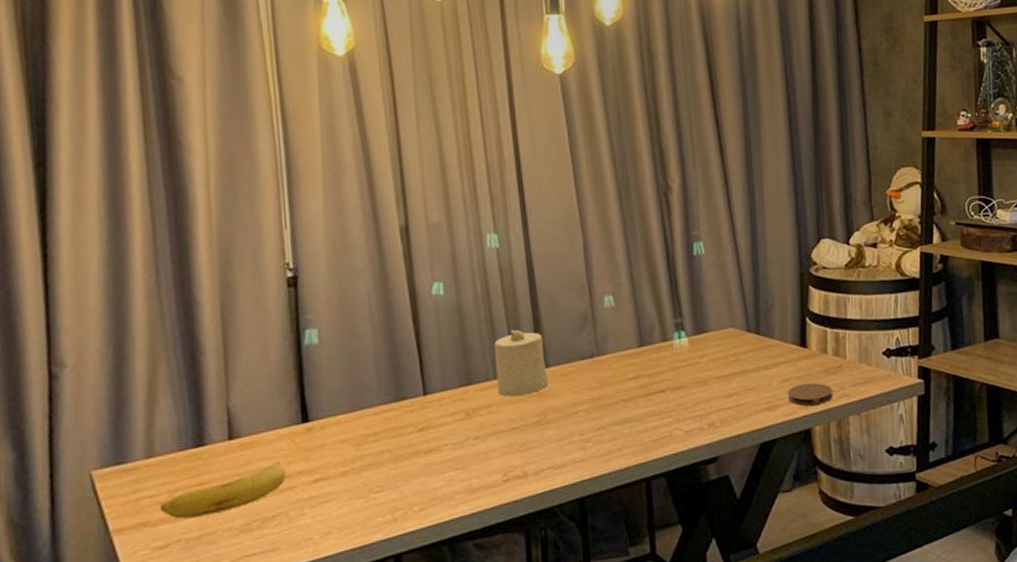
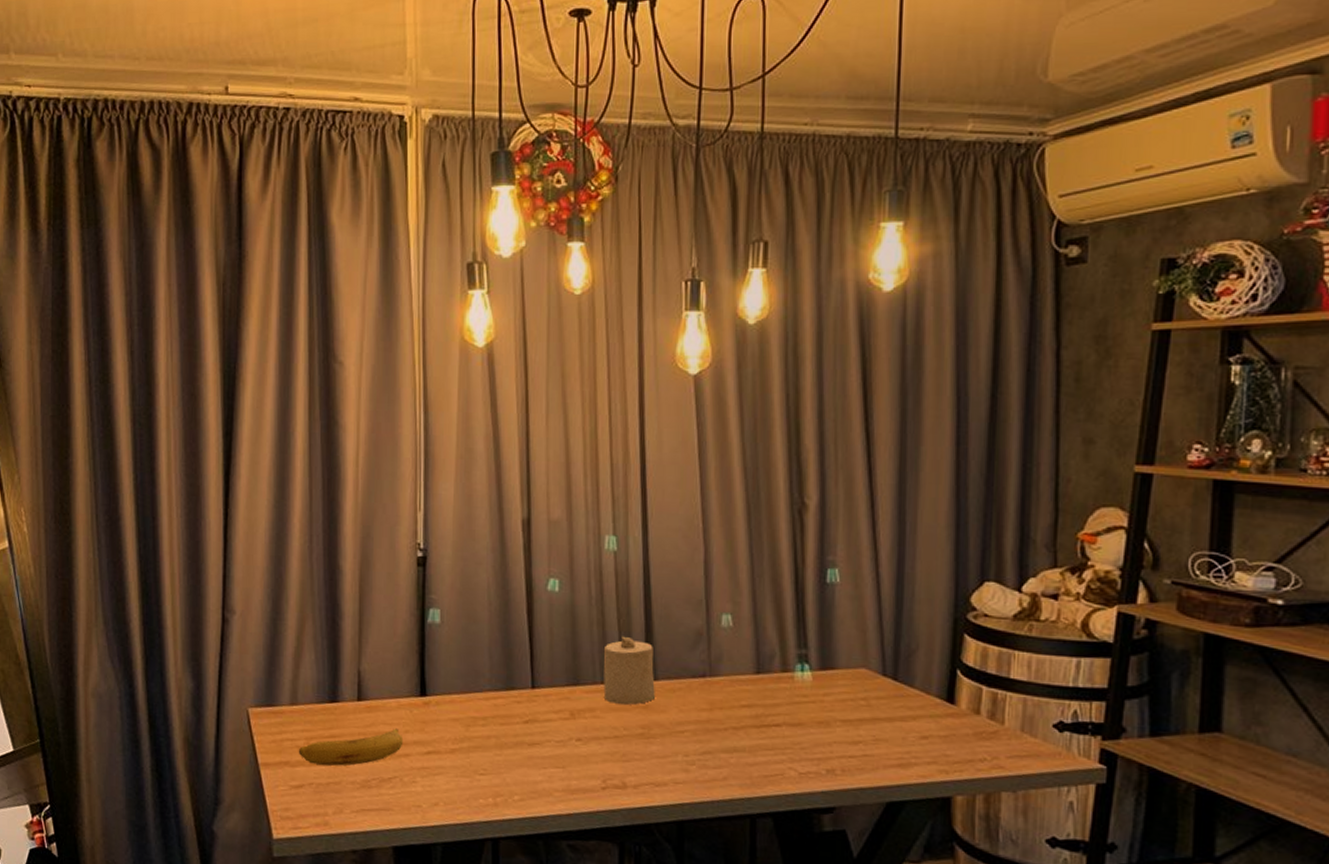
coaster: present [787,383,833,406] -> none [925,744,984,772]

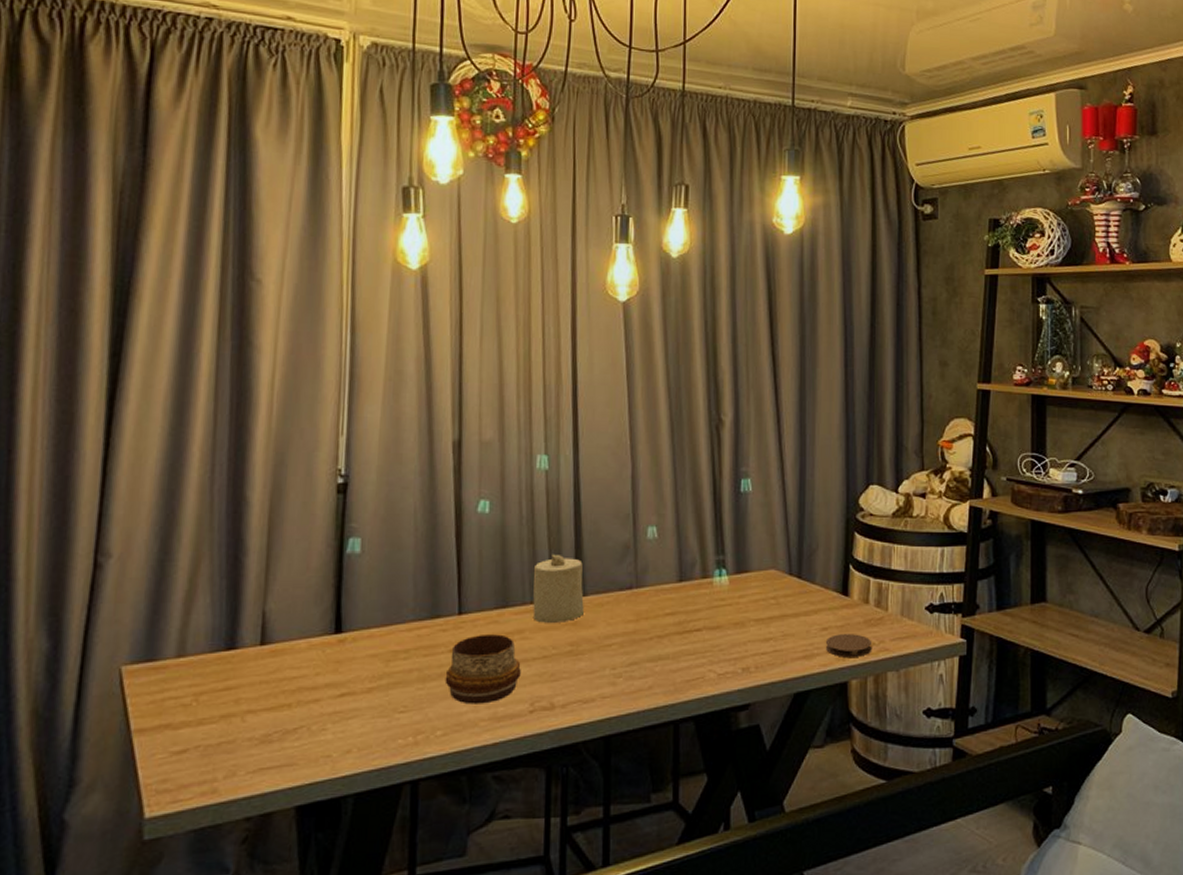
fruit: present [298,728,404,766] -> none [183,672,314,723]
decorative bowl: none [520,709,593,776] -> present [445,634,521,705]
coaster: none [925,744,984,772] -> present [825,634,872,657]

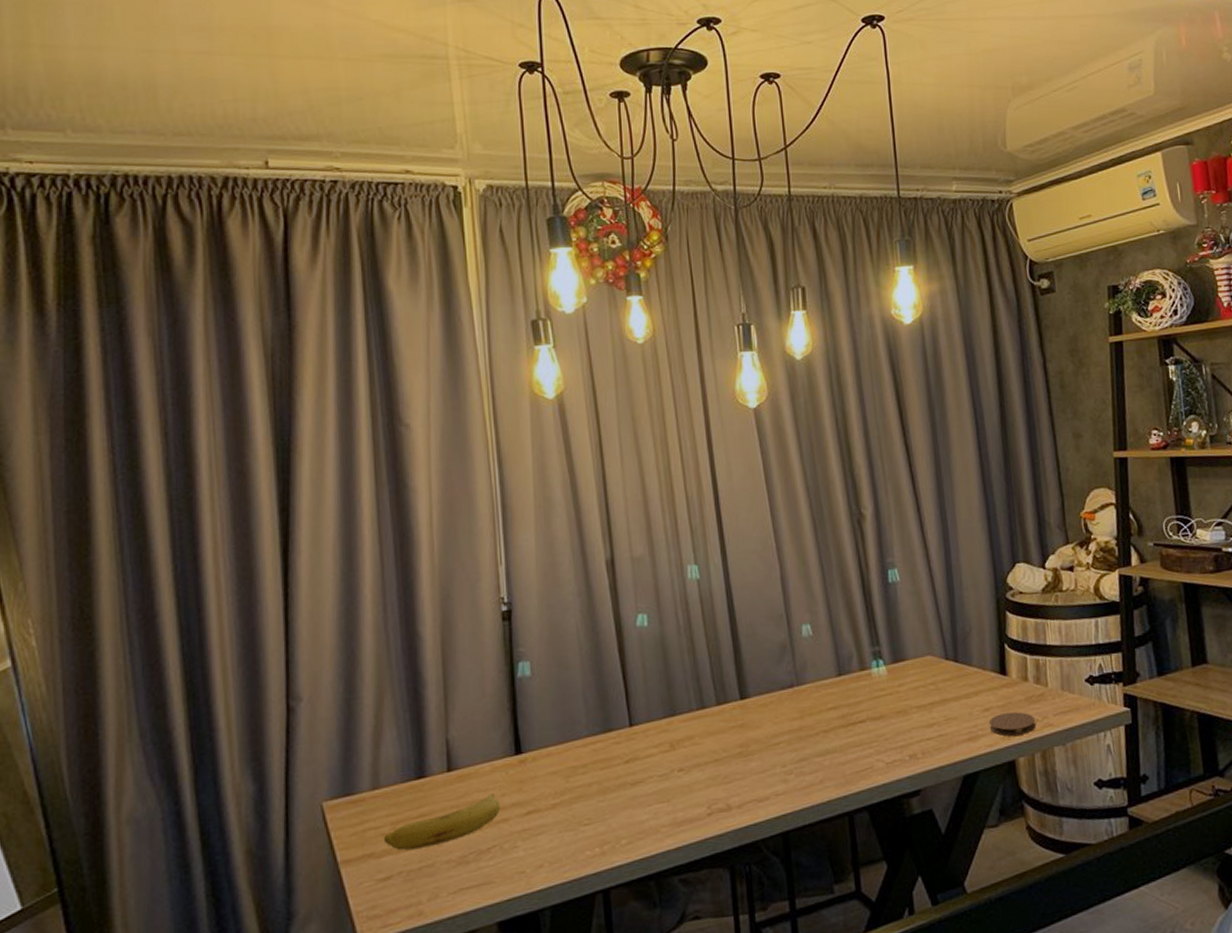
fruit: none [183,672,314,723] -> present [383,793,501,850]
decorative bowl: present [445,634,521,705] -> none [623,742,695,812]
candle: present [532,554,584,623] -> none [696,659,749,728]

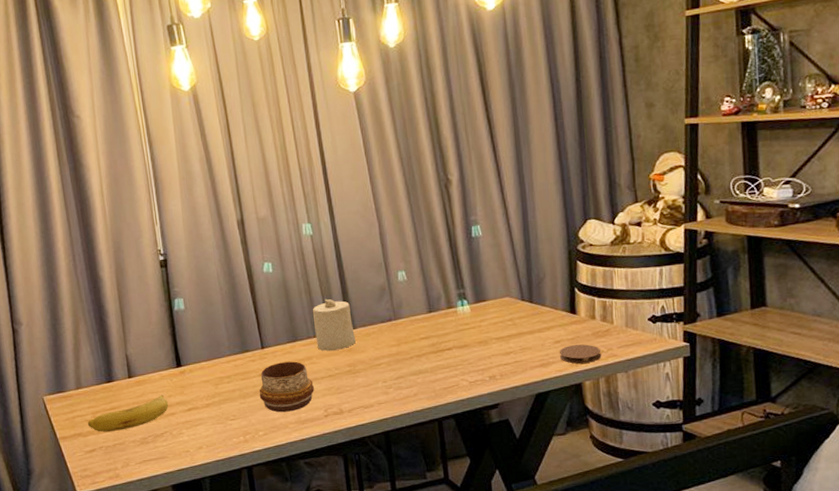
decorative bowl: none [623,742,695,812] -> present [259,361,314,413]
candle: none [696,659,749,728] -> present [312,298,356,351]

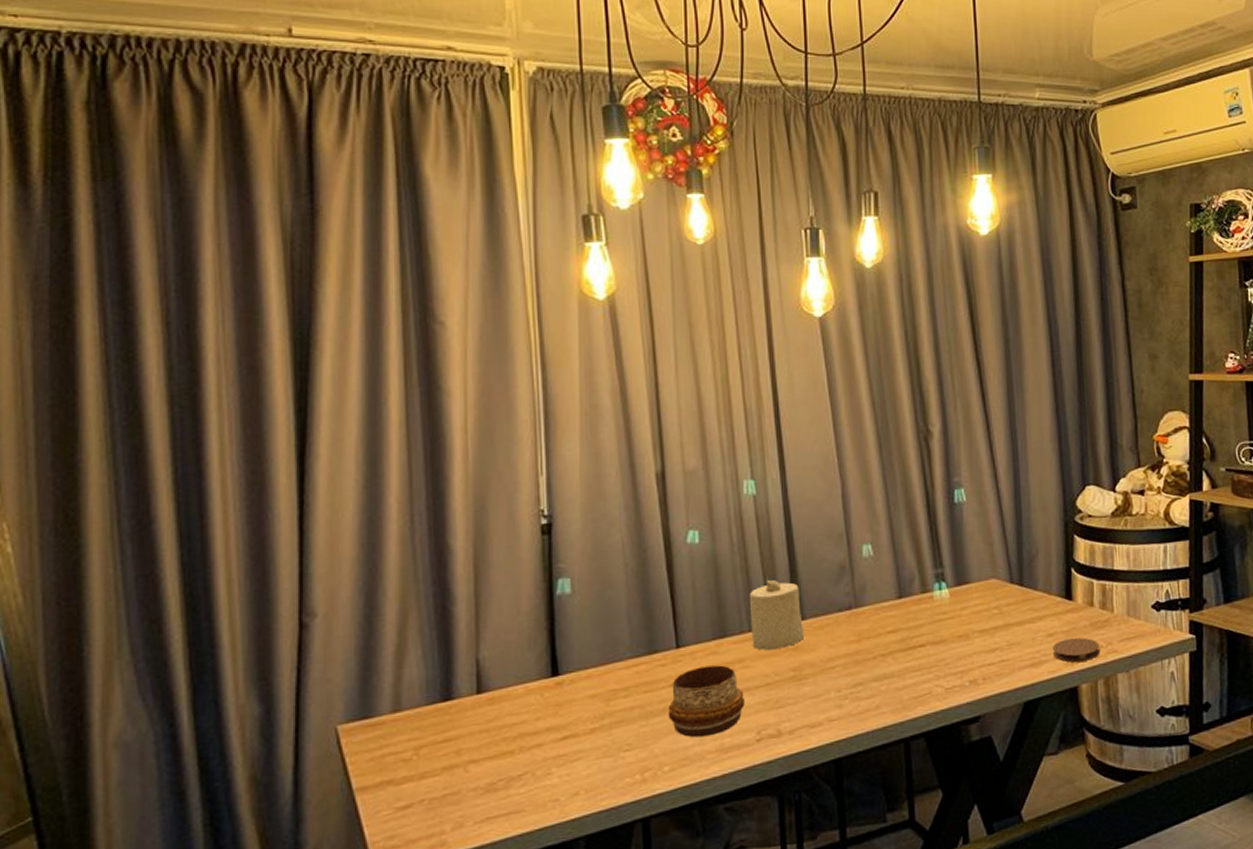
fruit: present [87,395,169,432] -> none [404,717,534,777]

